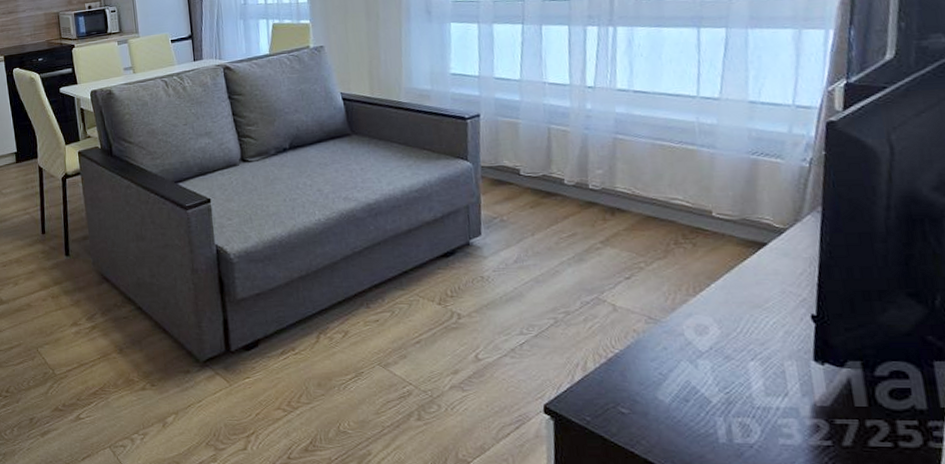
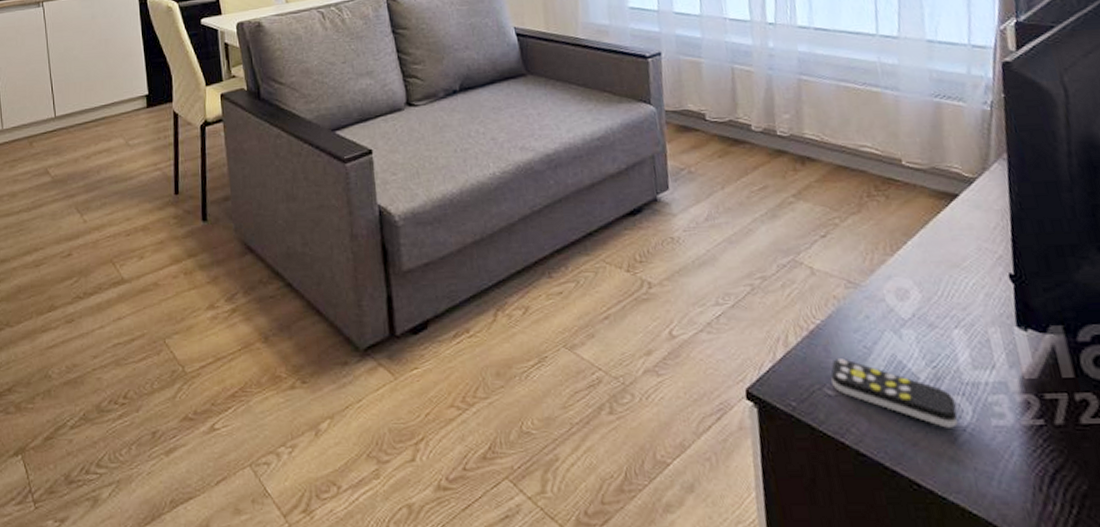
remote control: none [625,383,746,444] -> present [830,359,958,428]

